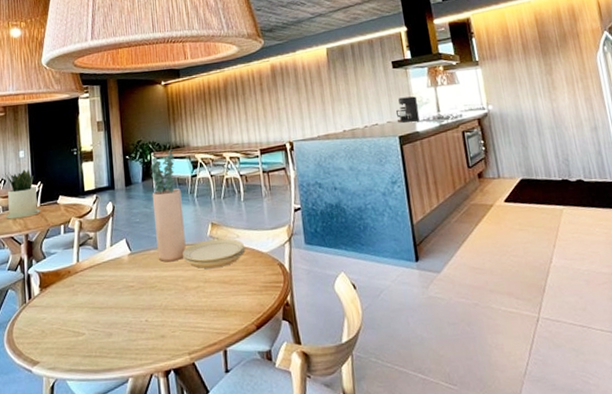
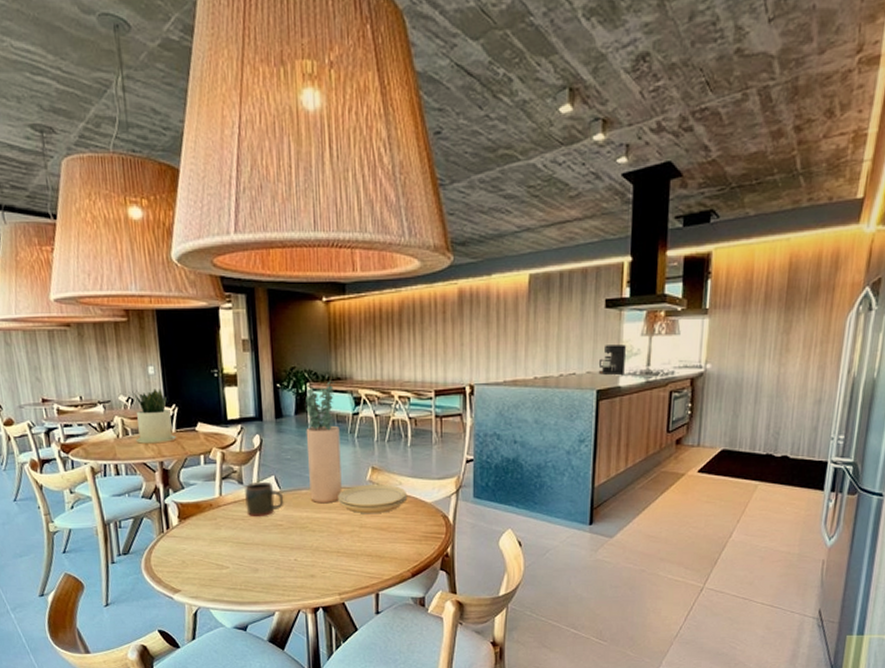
mug: none [99,245,135,280] -> present [245,481,284,516]

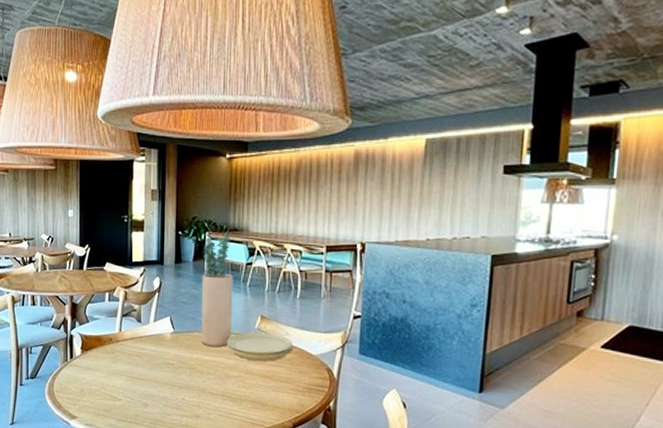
planter: present [132,388,177,445] -> none [52,230,87,280]
mug: present [245,481,284,516] -> none [142,321,177,354]
coffee maker: present [598,344,627,376] -> none [493,210,526,242]

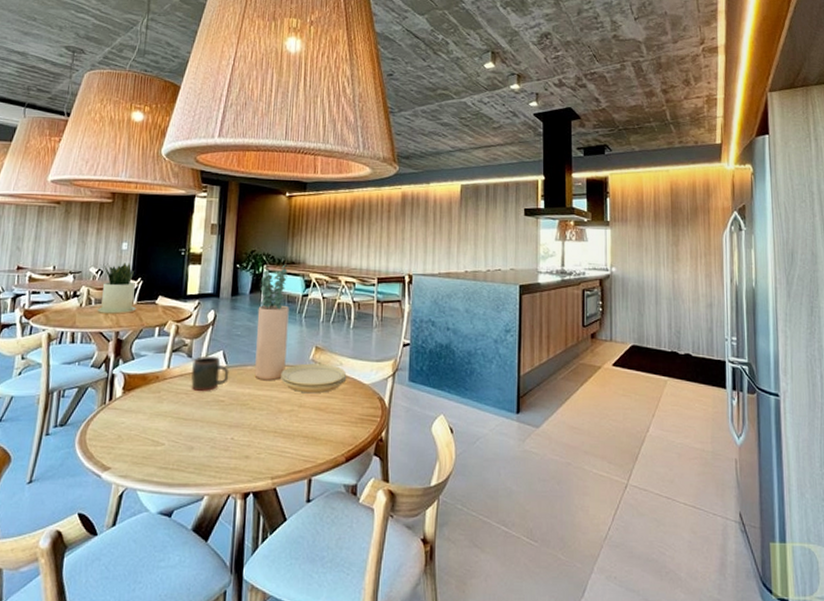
planter: none [52,230,87,280] -> present [97,262,137,315]
mug: none [142,321,177,354] -> present [191,355,230,391]

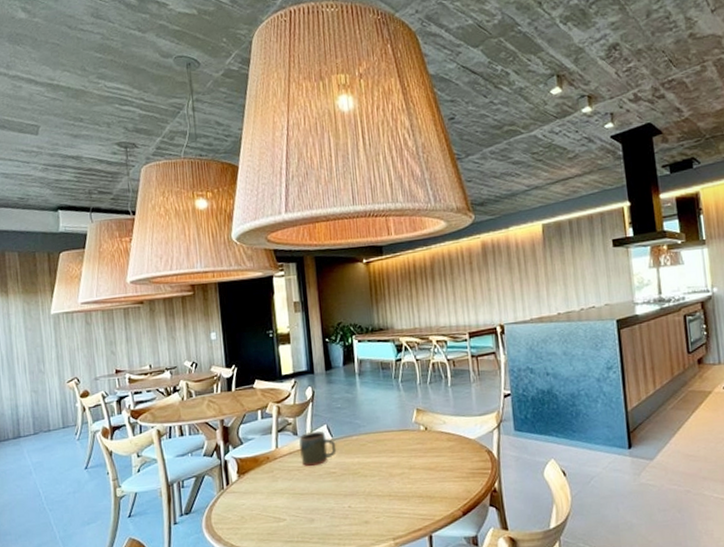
planter: present [97,262,137,315] -> none [196,352,236,405]
vase: present [254,259,289,381] -> none [352,326,390,449]
plate: present [281,363,347,394] -> none [386,424,452,455]

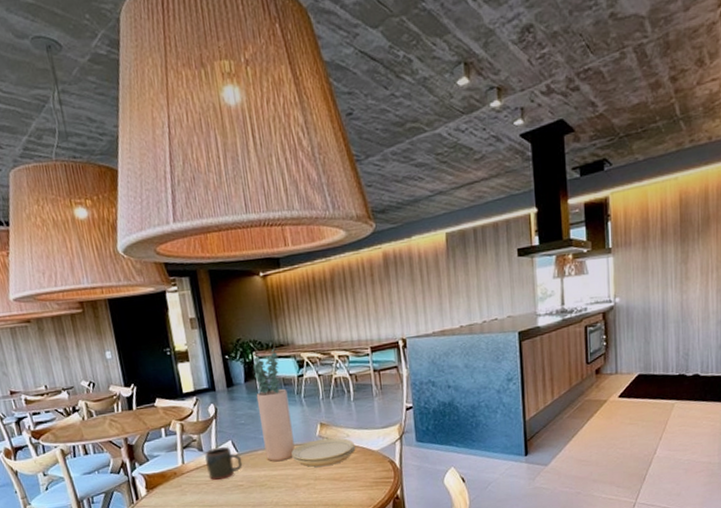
vase: none [352,326,390,449] -> present [253,342,295,462]
plate: none [386,424,452,455] -> present [291,437,356,467]

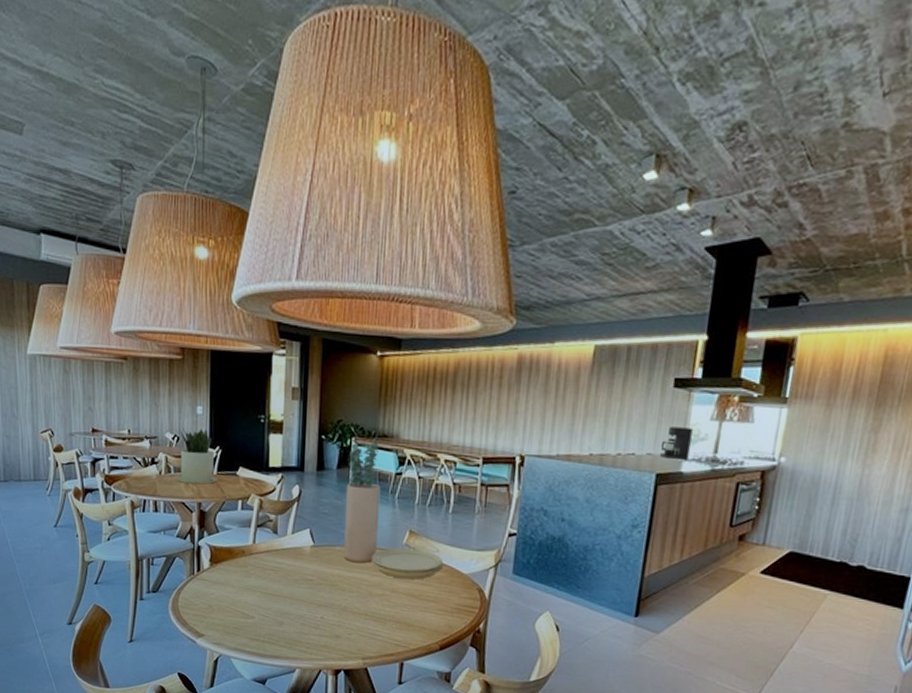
planter: none [93,371,138,424] -> present [177,428,217,485]
mug: present [205,446,243,480] -> none [278,533,317,569]
coffee maker: none [517,288,542,318] -> present [659,426,694,461]

